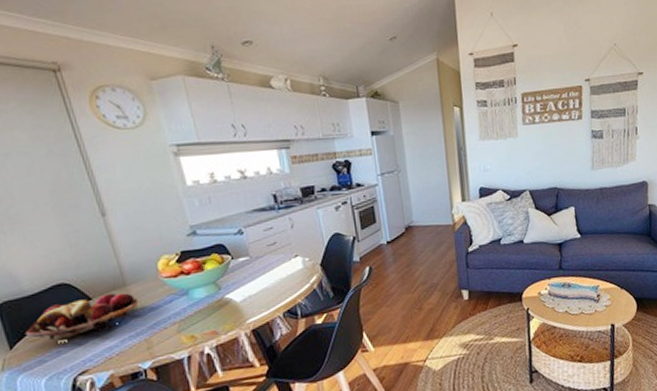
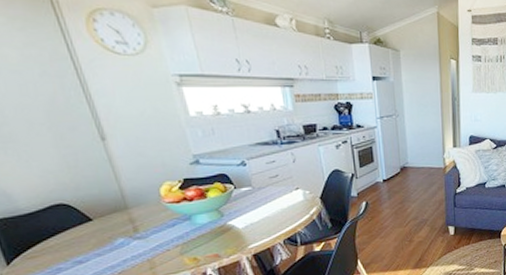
fruit basket: present [25,293,139,340] -> none [23,215,141,257]

